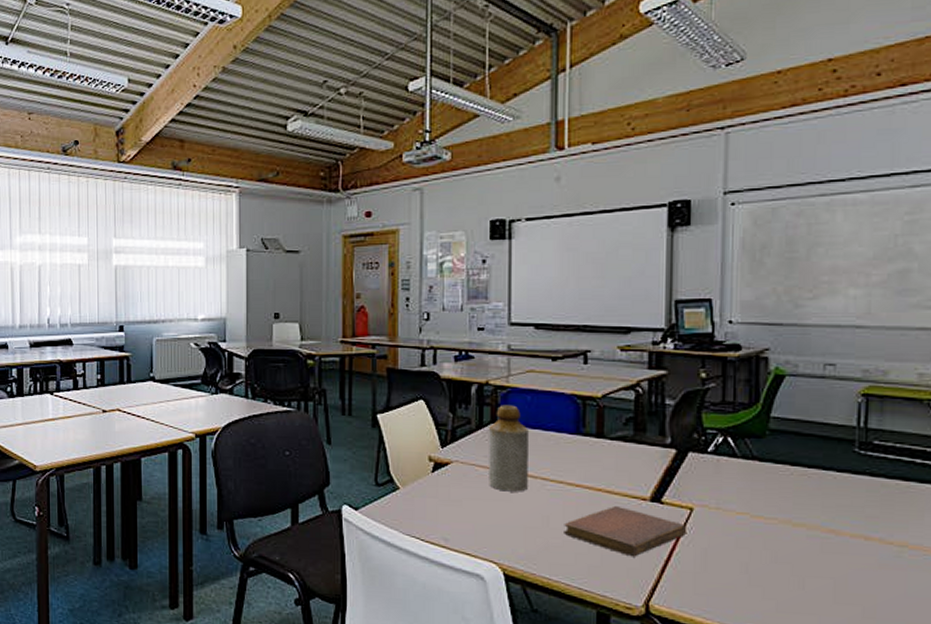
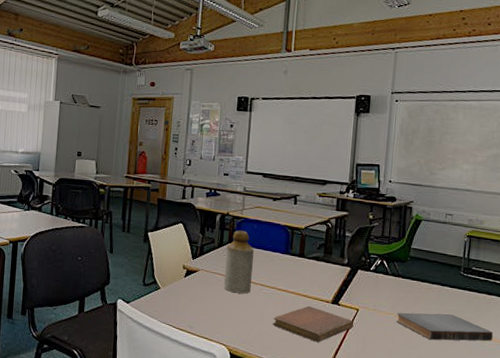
book: none [753,511,916,550] -> present [396,312,494,341]

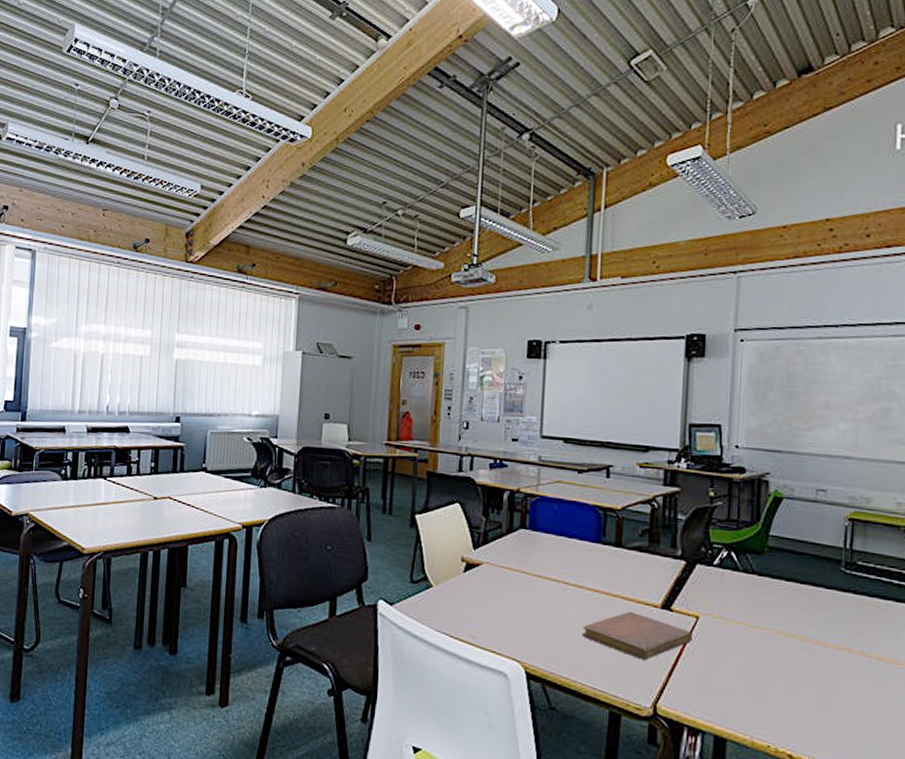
bottle: present [224,230,254,294] -> none [516,512,554,595]
book: present [396,312,494,341] -> none [751,622,892,663]

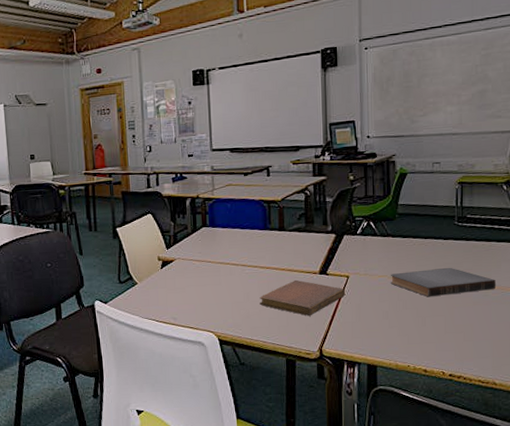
book: none [751,622,892,663] -> present [390,267,497,297]

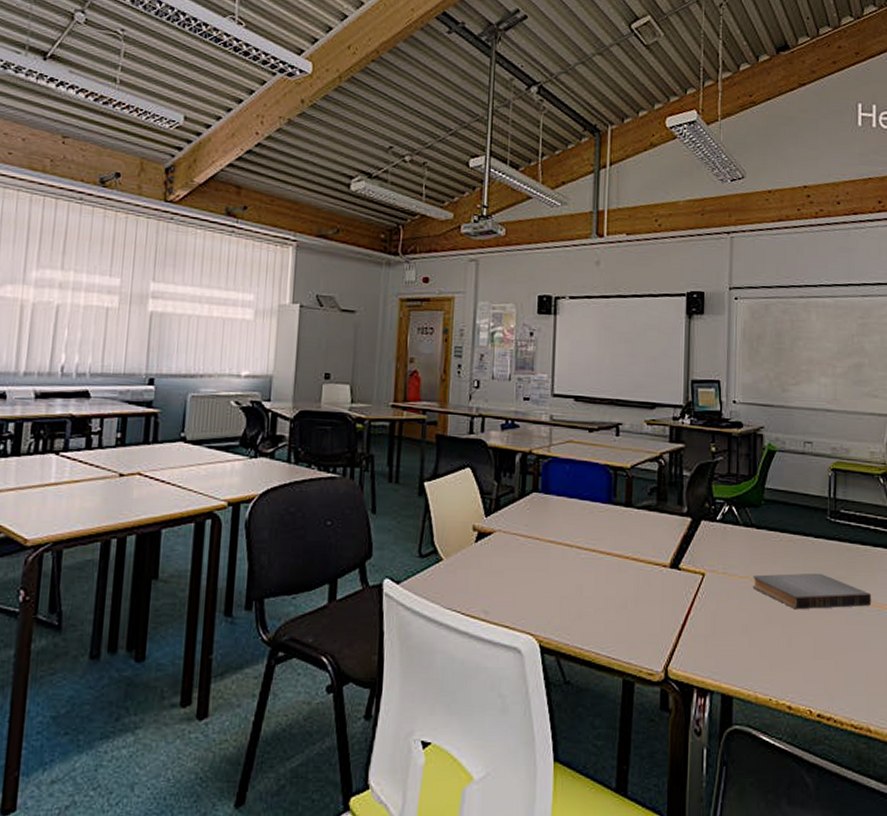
notebook: present [259,280,346,316] -> none [595,572,700,623]

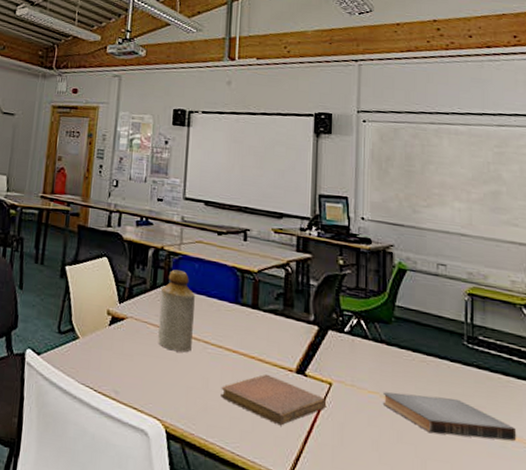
bottle: none [529,474,566,561] -> present [158,269,195,353]
notebook: none [595,572,700,623] -> present [221,374,327,426]

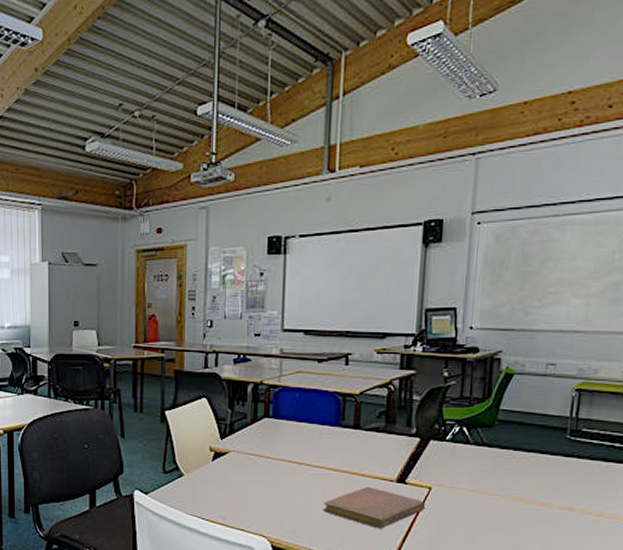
bottle: present [158,269,195,353] -> none [261,401,296,477]
book: present [382,392,517,441] -> none [480,487,610,520]

